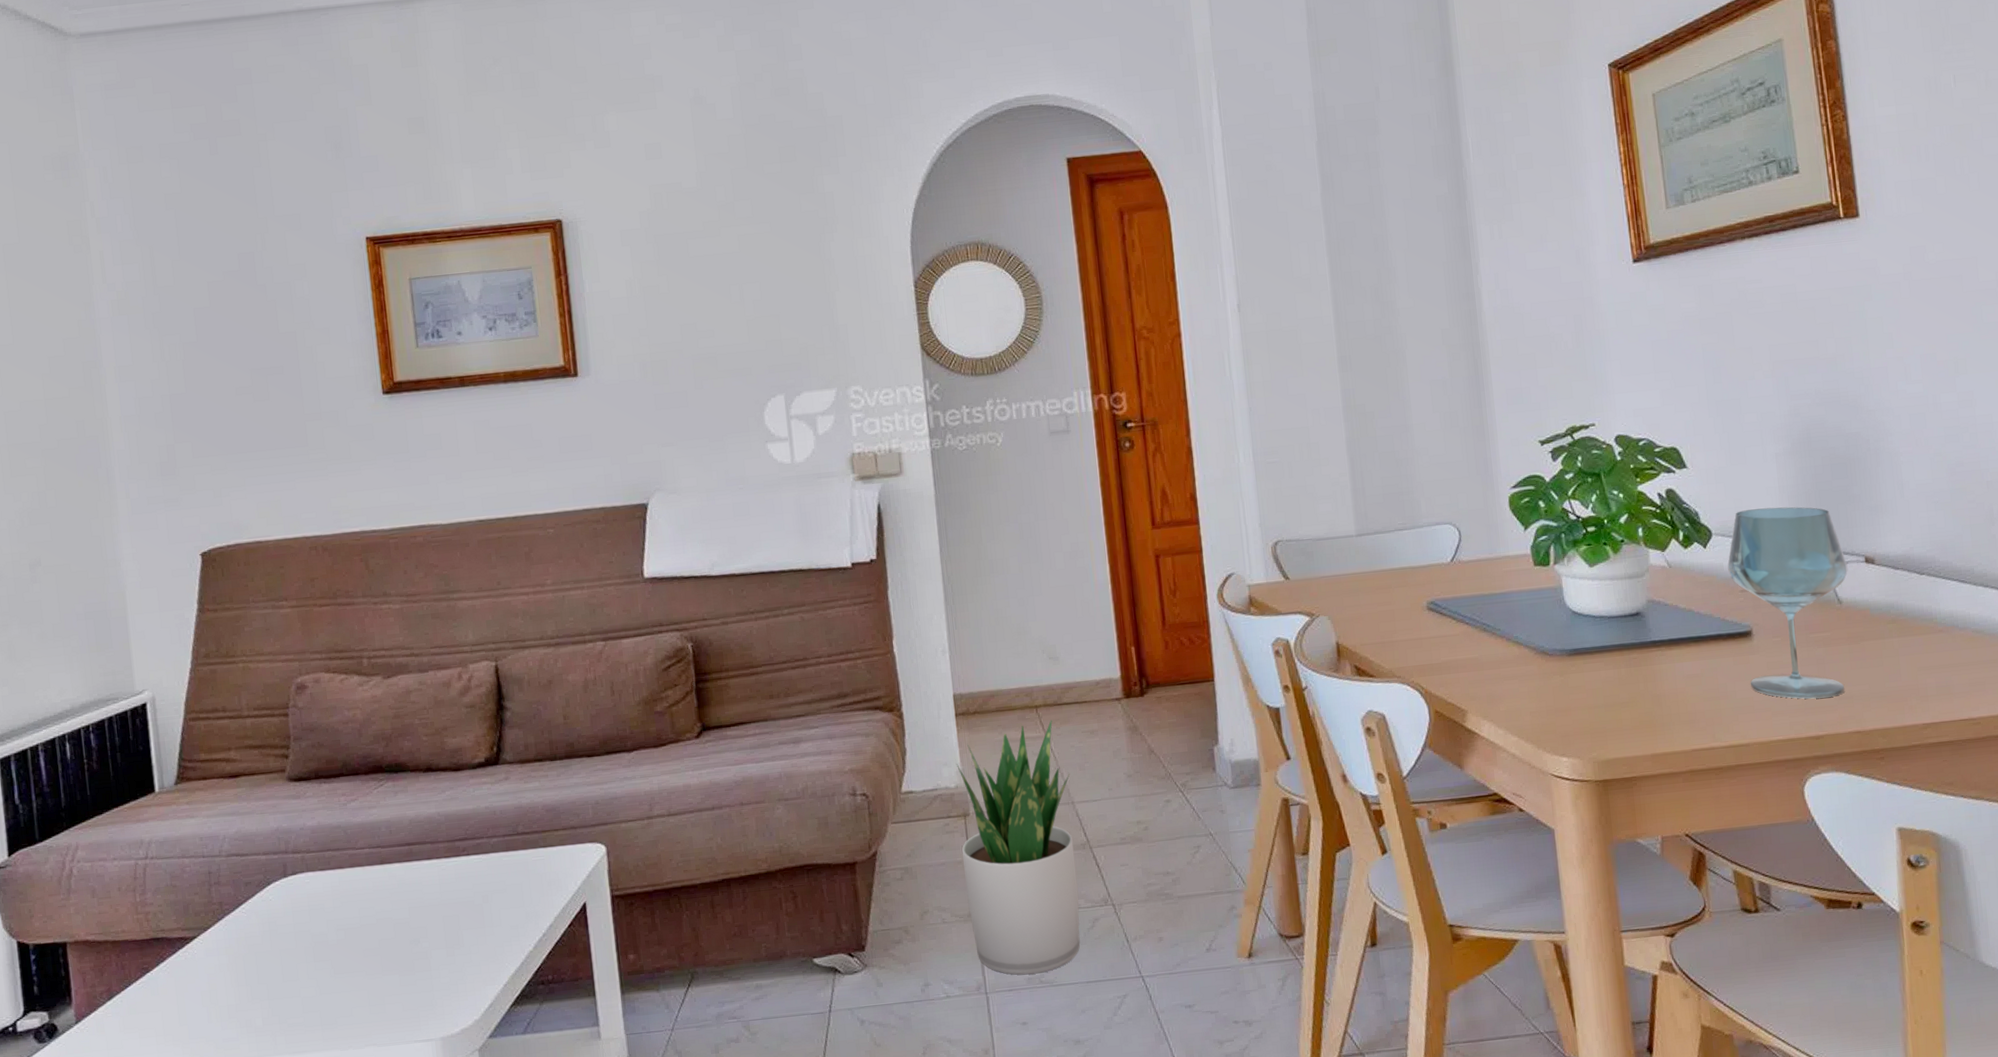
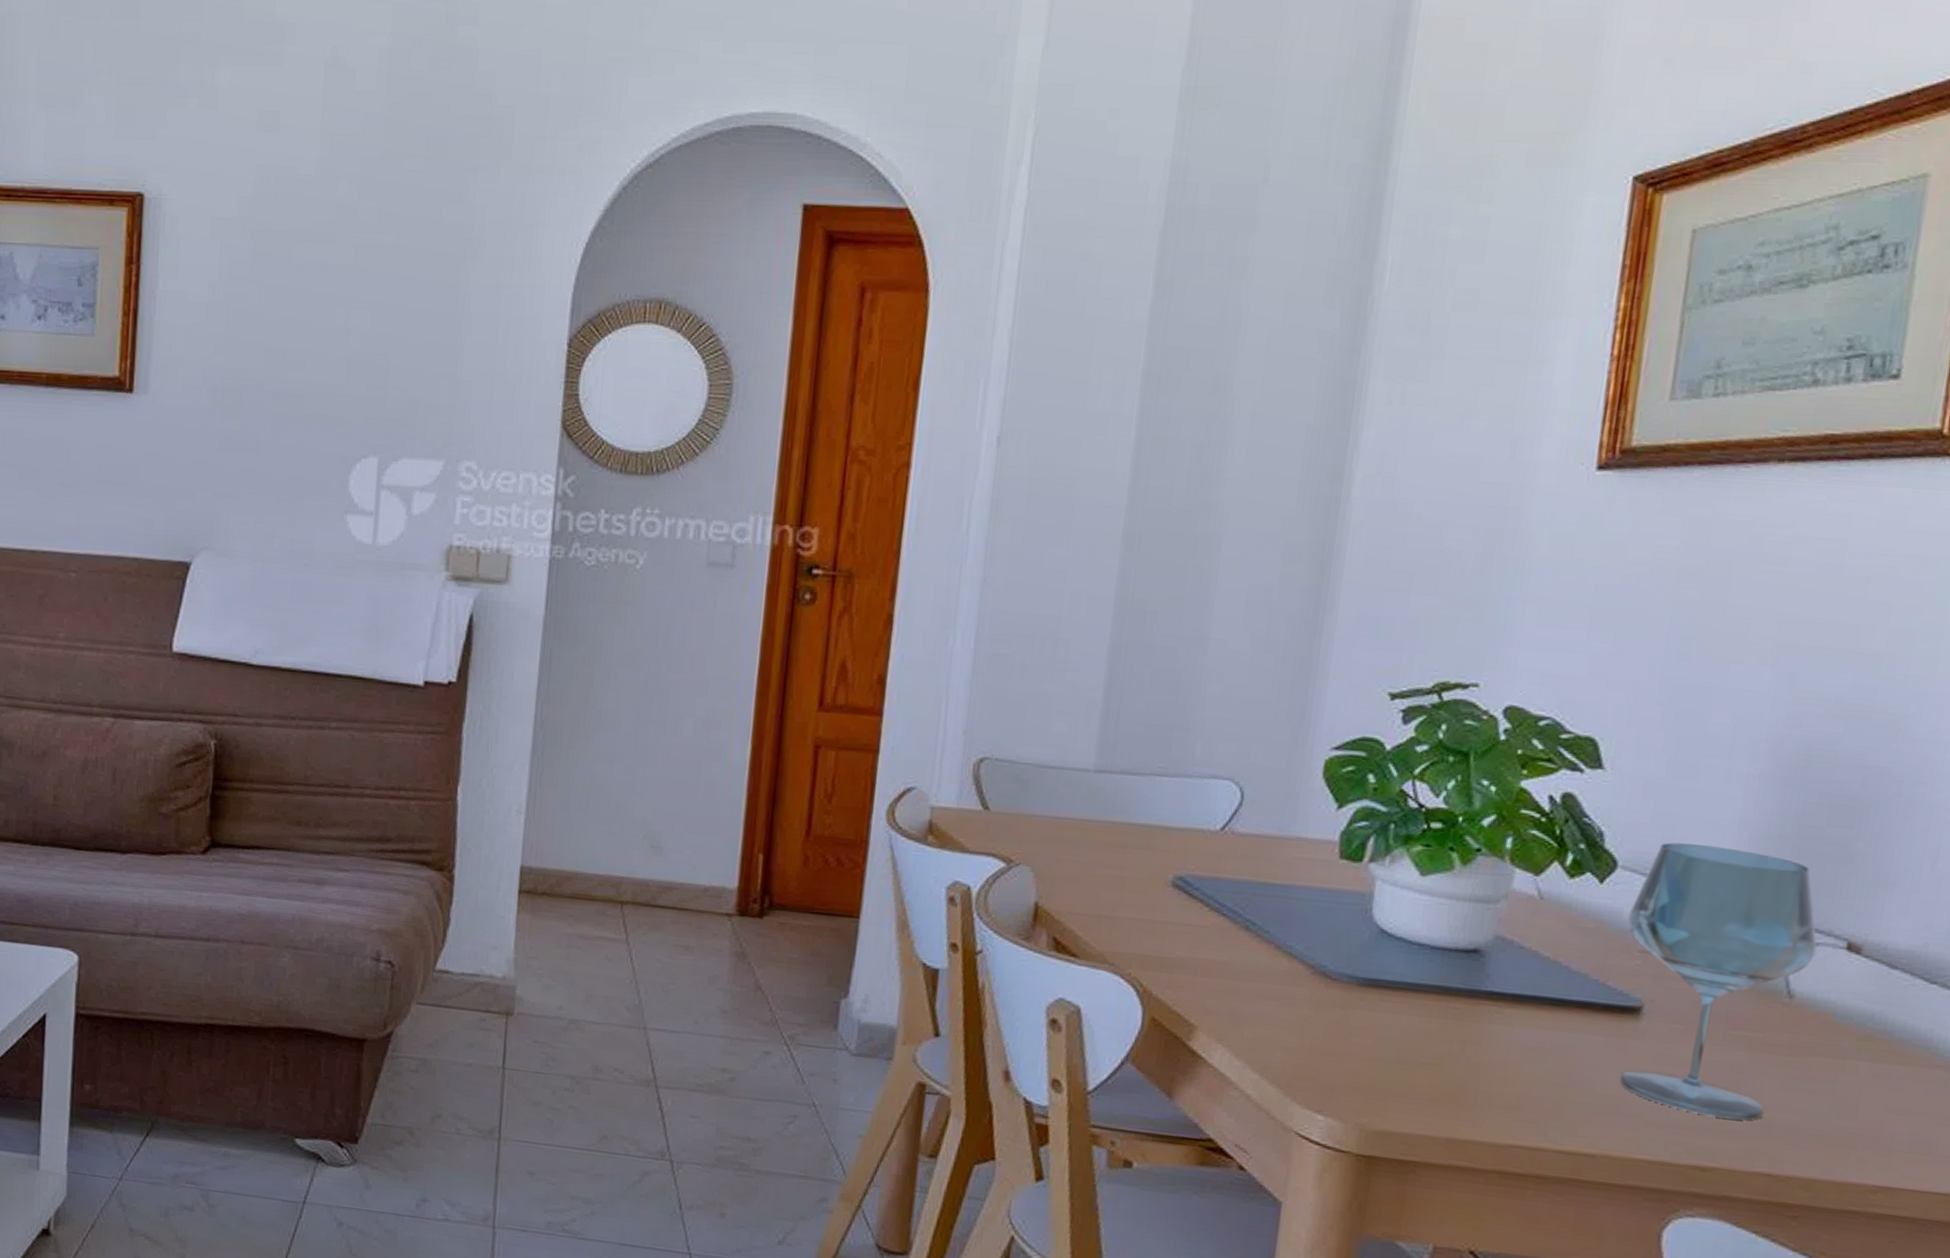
planter: present [956,720,1081,975] -> none [491,922,649,1220]

